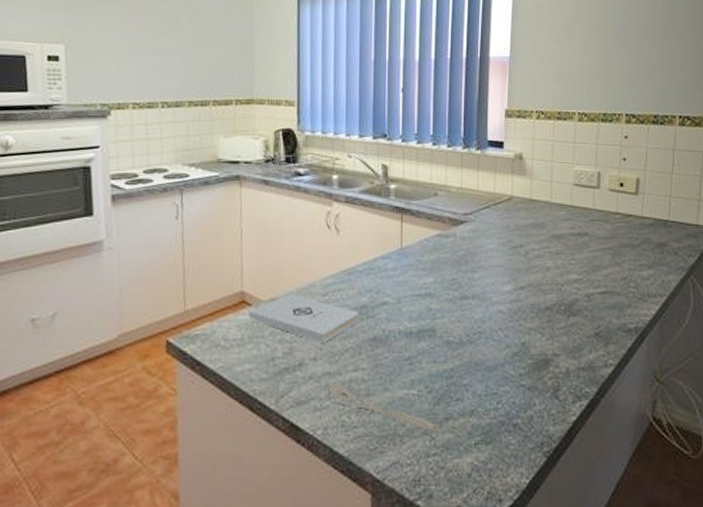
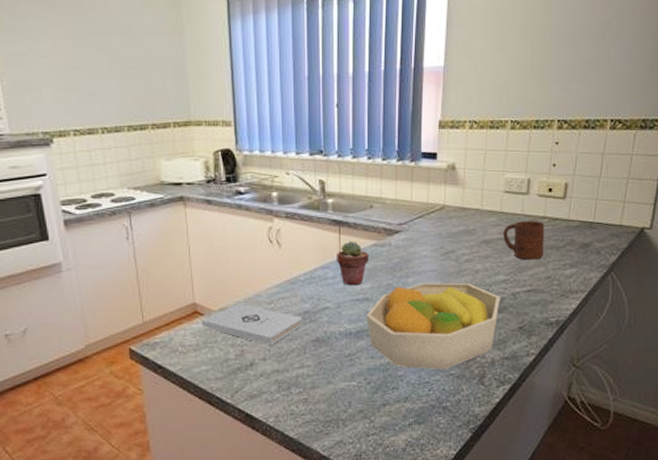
spoon: present [328,382,440,432] -> none [277,378,378,416]
potted succulent: none [398,230,433,279] -> present [337,241,370,286]
fruit bowl: none [428,279,574,379] -> present [366,282,500,369]
cup: none [574,216,618,259] -> present [503,221,545,260]

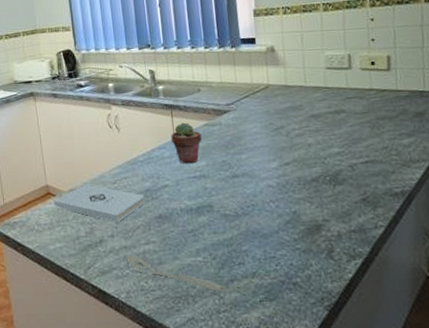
spoon: none [277,378,378,416] -> present [126,254,227,293]
fruit bowl: present [366,282,500,369] -> none [204,157,338,244]
cup: present [503,221,545,260] -> none [330,93,376,132]

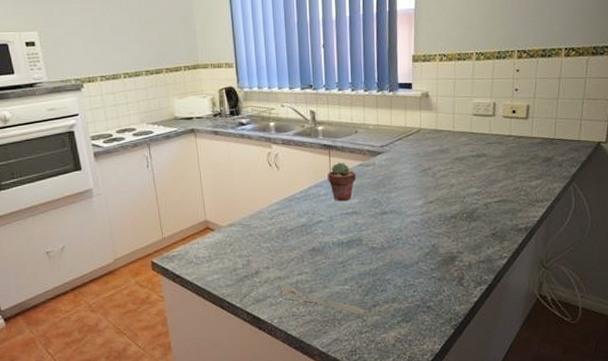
notepad: present [55,185,145,223] -> none [213,220,299,256]

